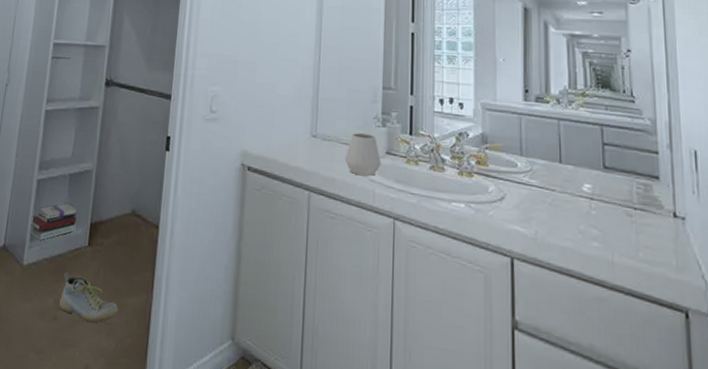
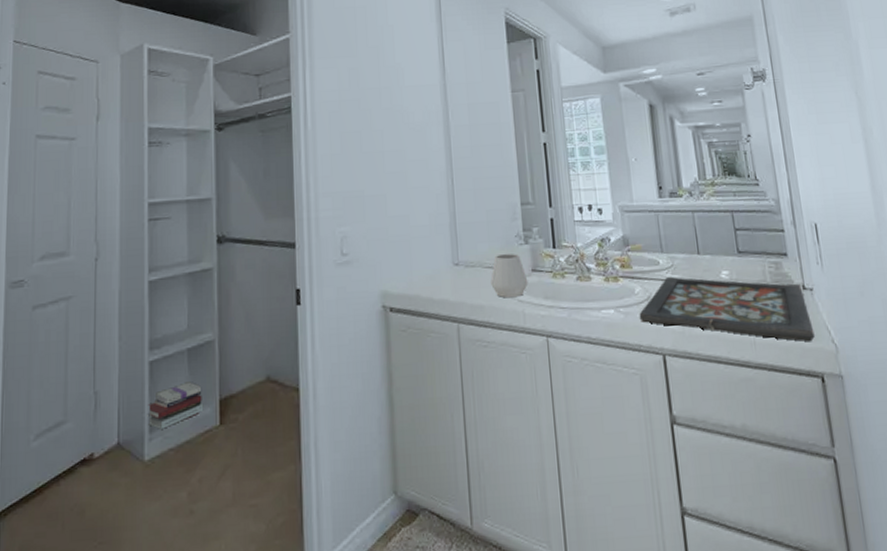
shoe: present [59,272,118,323] -> none [194,458,264,509]
decorative tray: none [490,181,682,274] -> present [639,277,815,342]

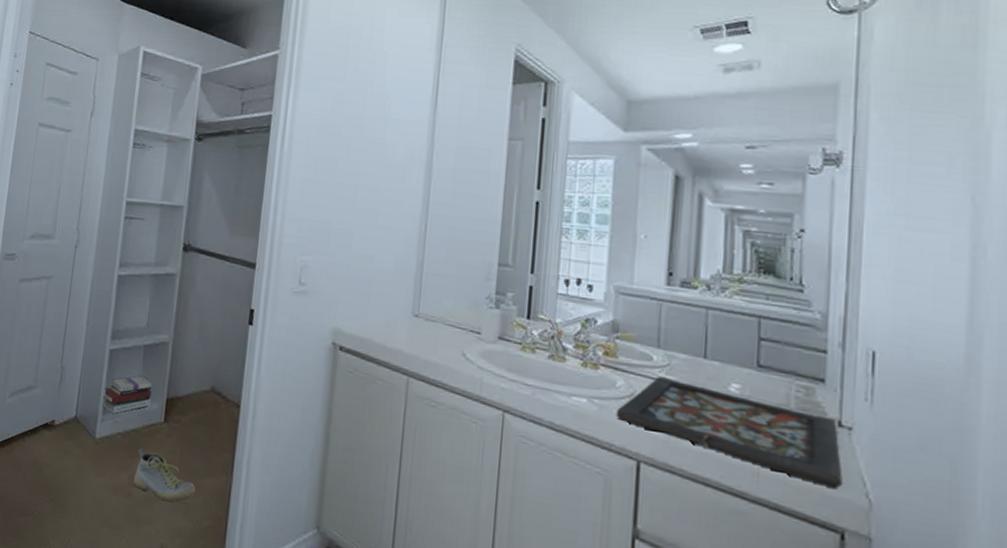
shoe: none [194,458,264,509] -> present [133,448,196,502]
cup: present [491,254,528,298] -> none [450,314,493,364]

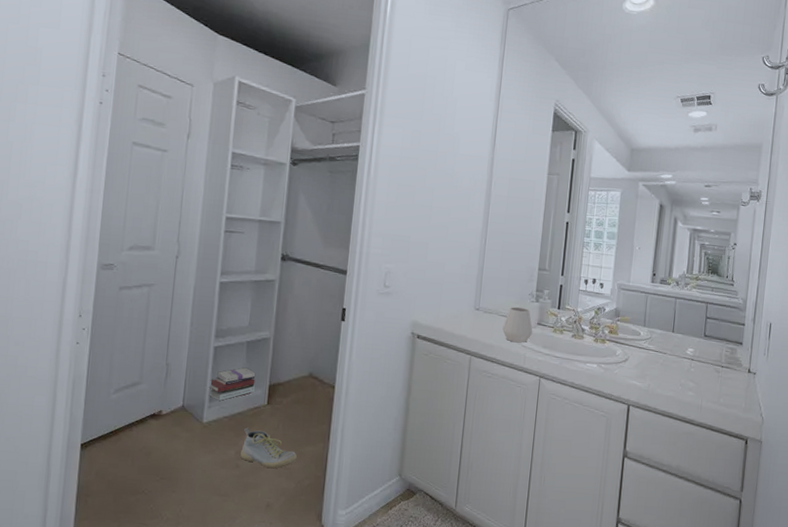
cup: none [450,314,493,364] -> present [502,307,533,343]
decorative tray: present [616,377,843,490] -> none [615,346,749,413]

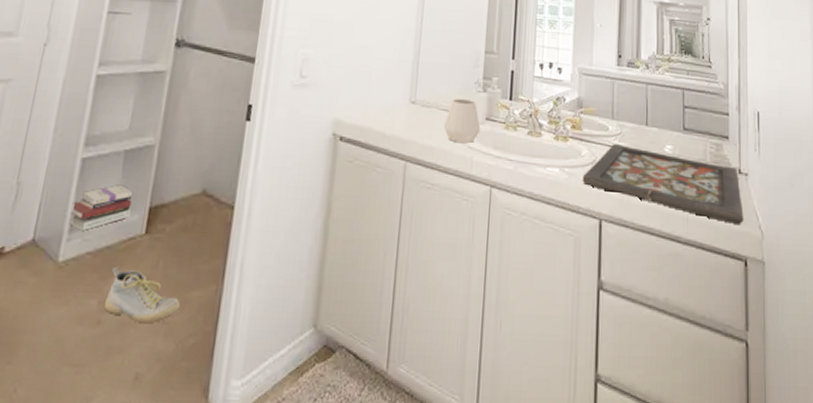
decorative tray: none [615,346,749,413] -> present [582,144,744,225]

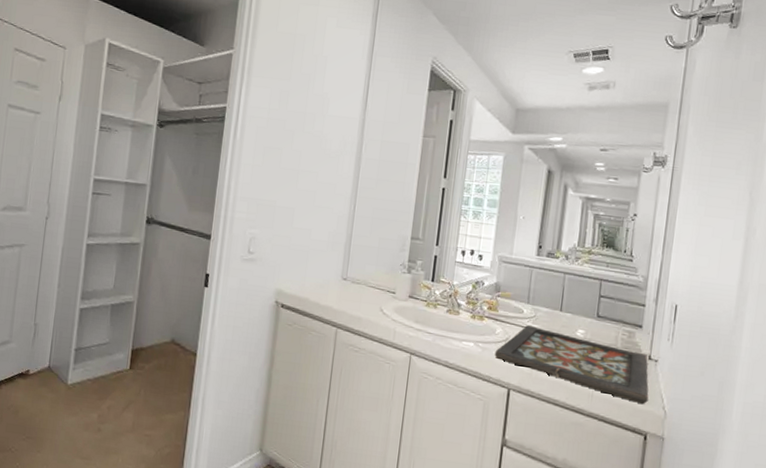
books: present [69,184,132,231] -> none [73,330,119,363]
shoe: present [104,266,180,324] -> none [103,391,158,435]
cup: present [444,99,481,144] -> none [371,278,404,317]

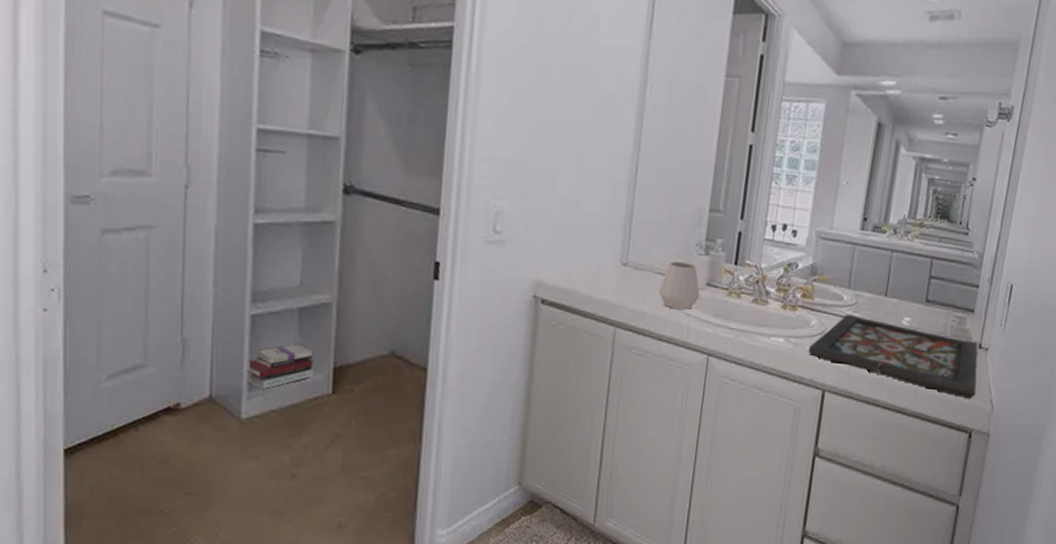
books: none [73,330,119,363] -> present [246,343,315,389]
cup: none [371,278,404,317] -> present [659,261,701,311]

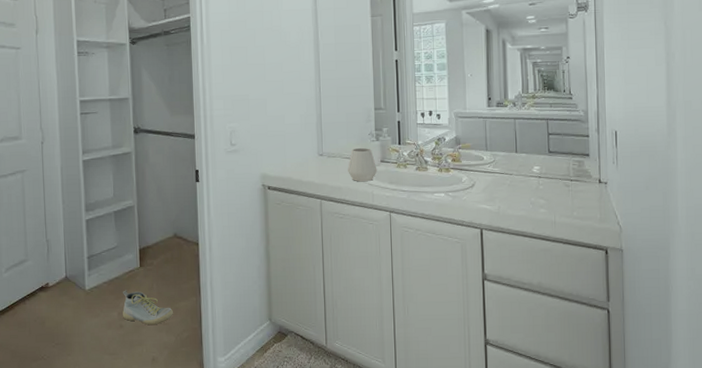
books: present [246,343,315,389] -> none [86,235,128,268]
shoe: none [298,424,377,478] -> present [123,290,173,326]
decorative tray: present [808,315,978,399] -> none [464,170,604,224]

